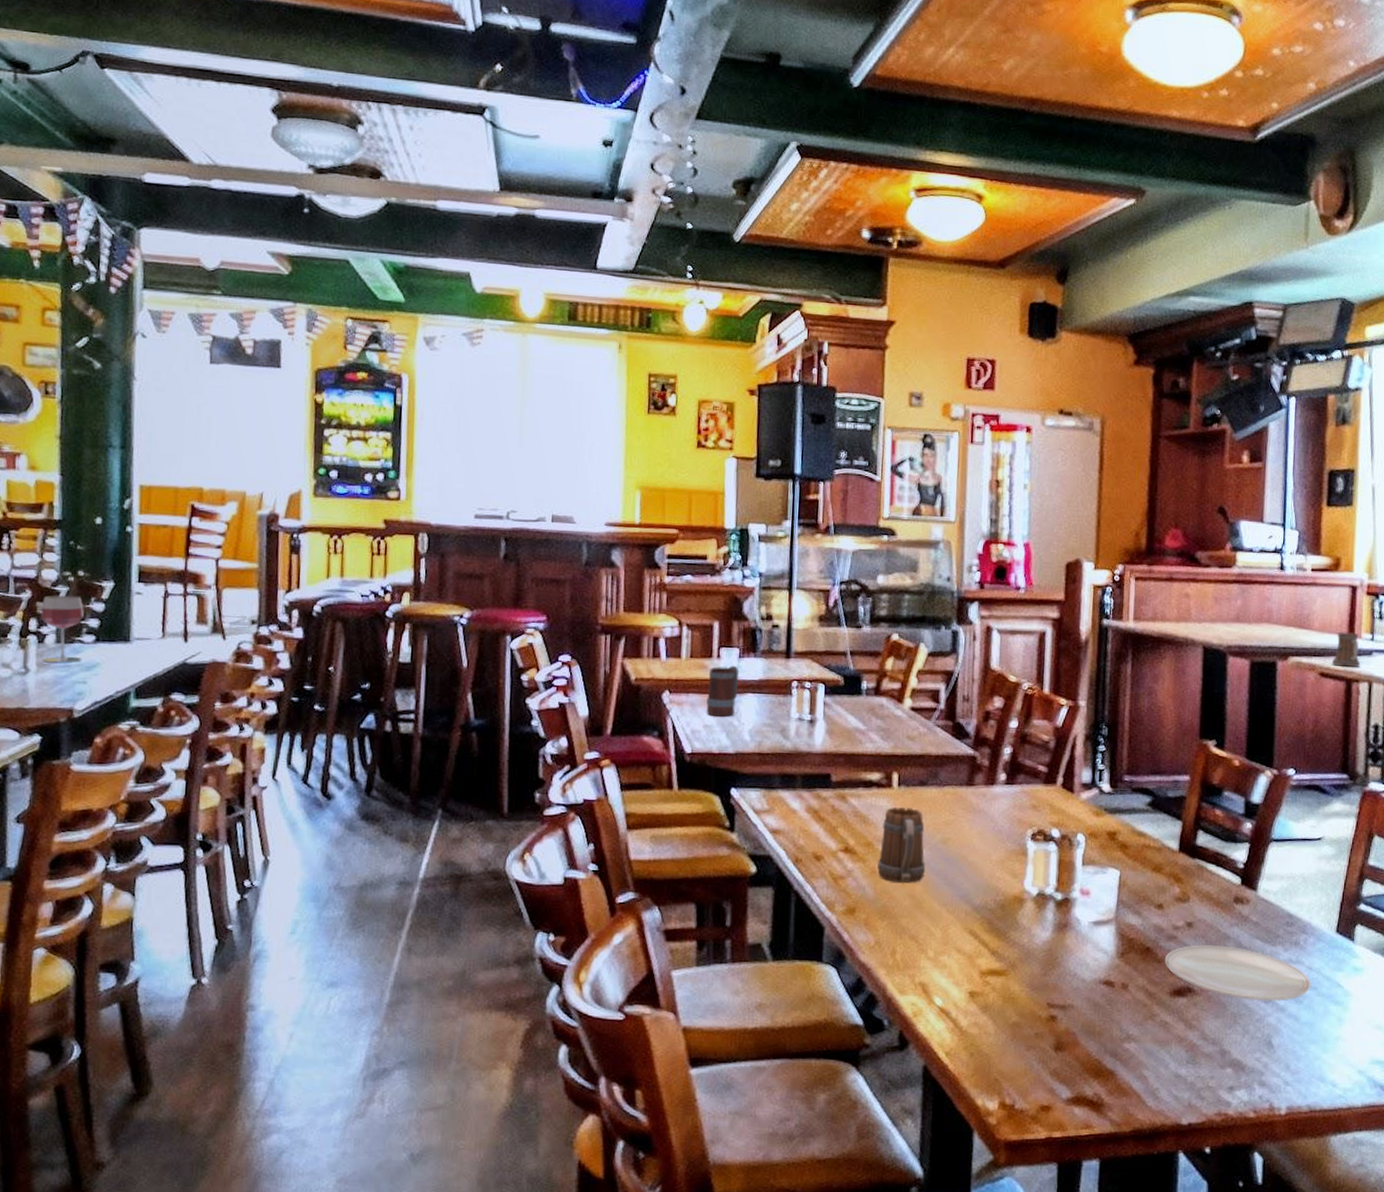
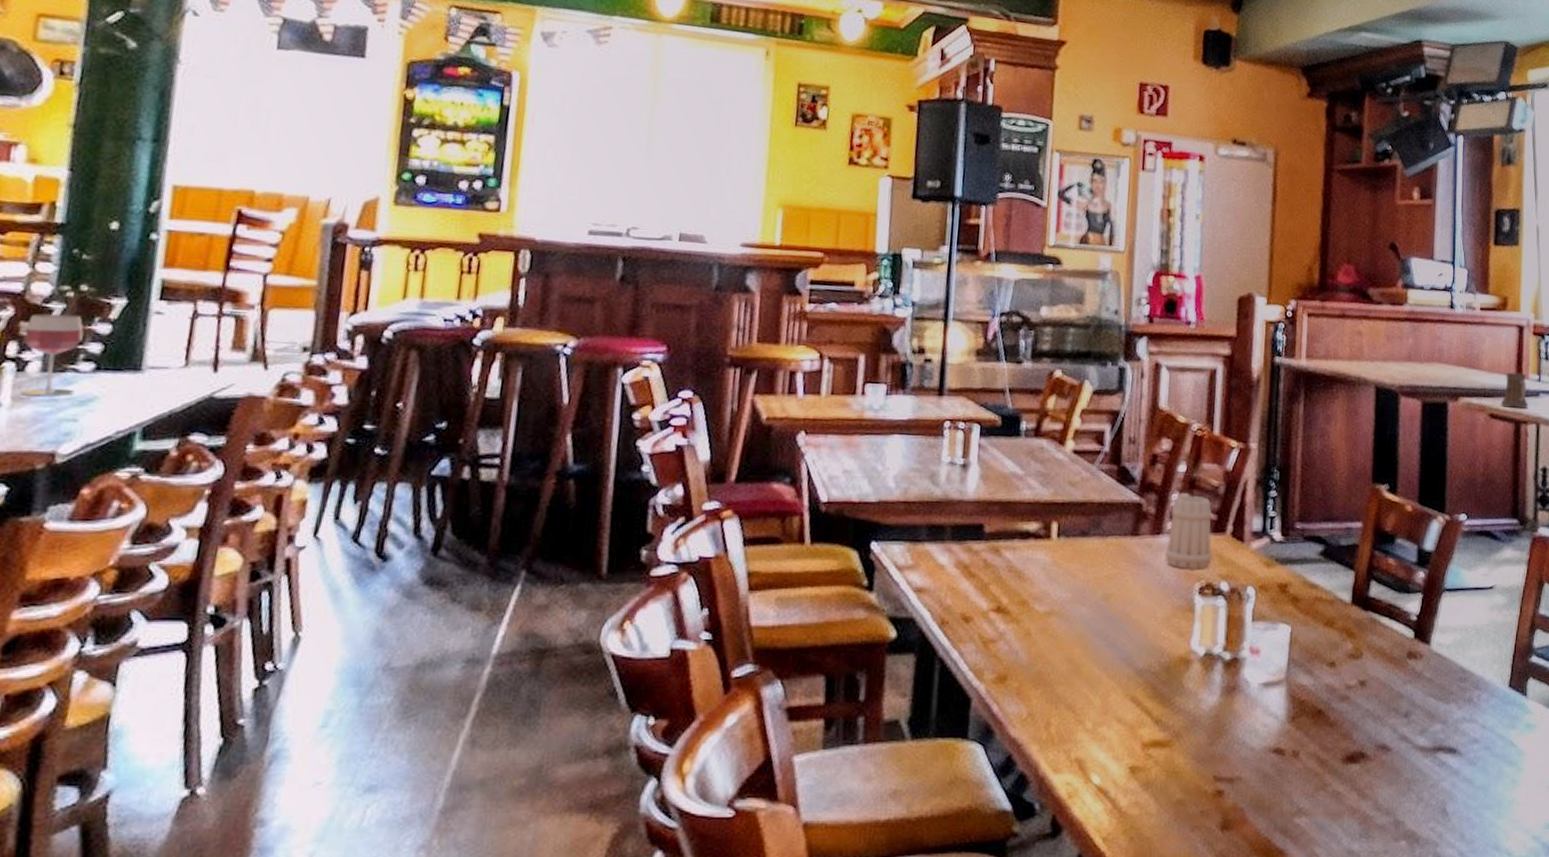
beer mug: present [706,665,739,717] -> none [846,403,886,461]
beer mug: present [877,806,926,883] -> none [1032,560,1086,645]
beer mug: none [998,747,1044,817] -> present [1164,493,1212,569]
plate: present [1164,945,1312,1002] -> none [1336,705,1485,765]

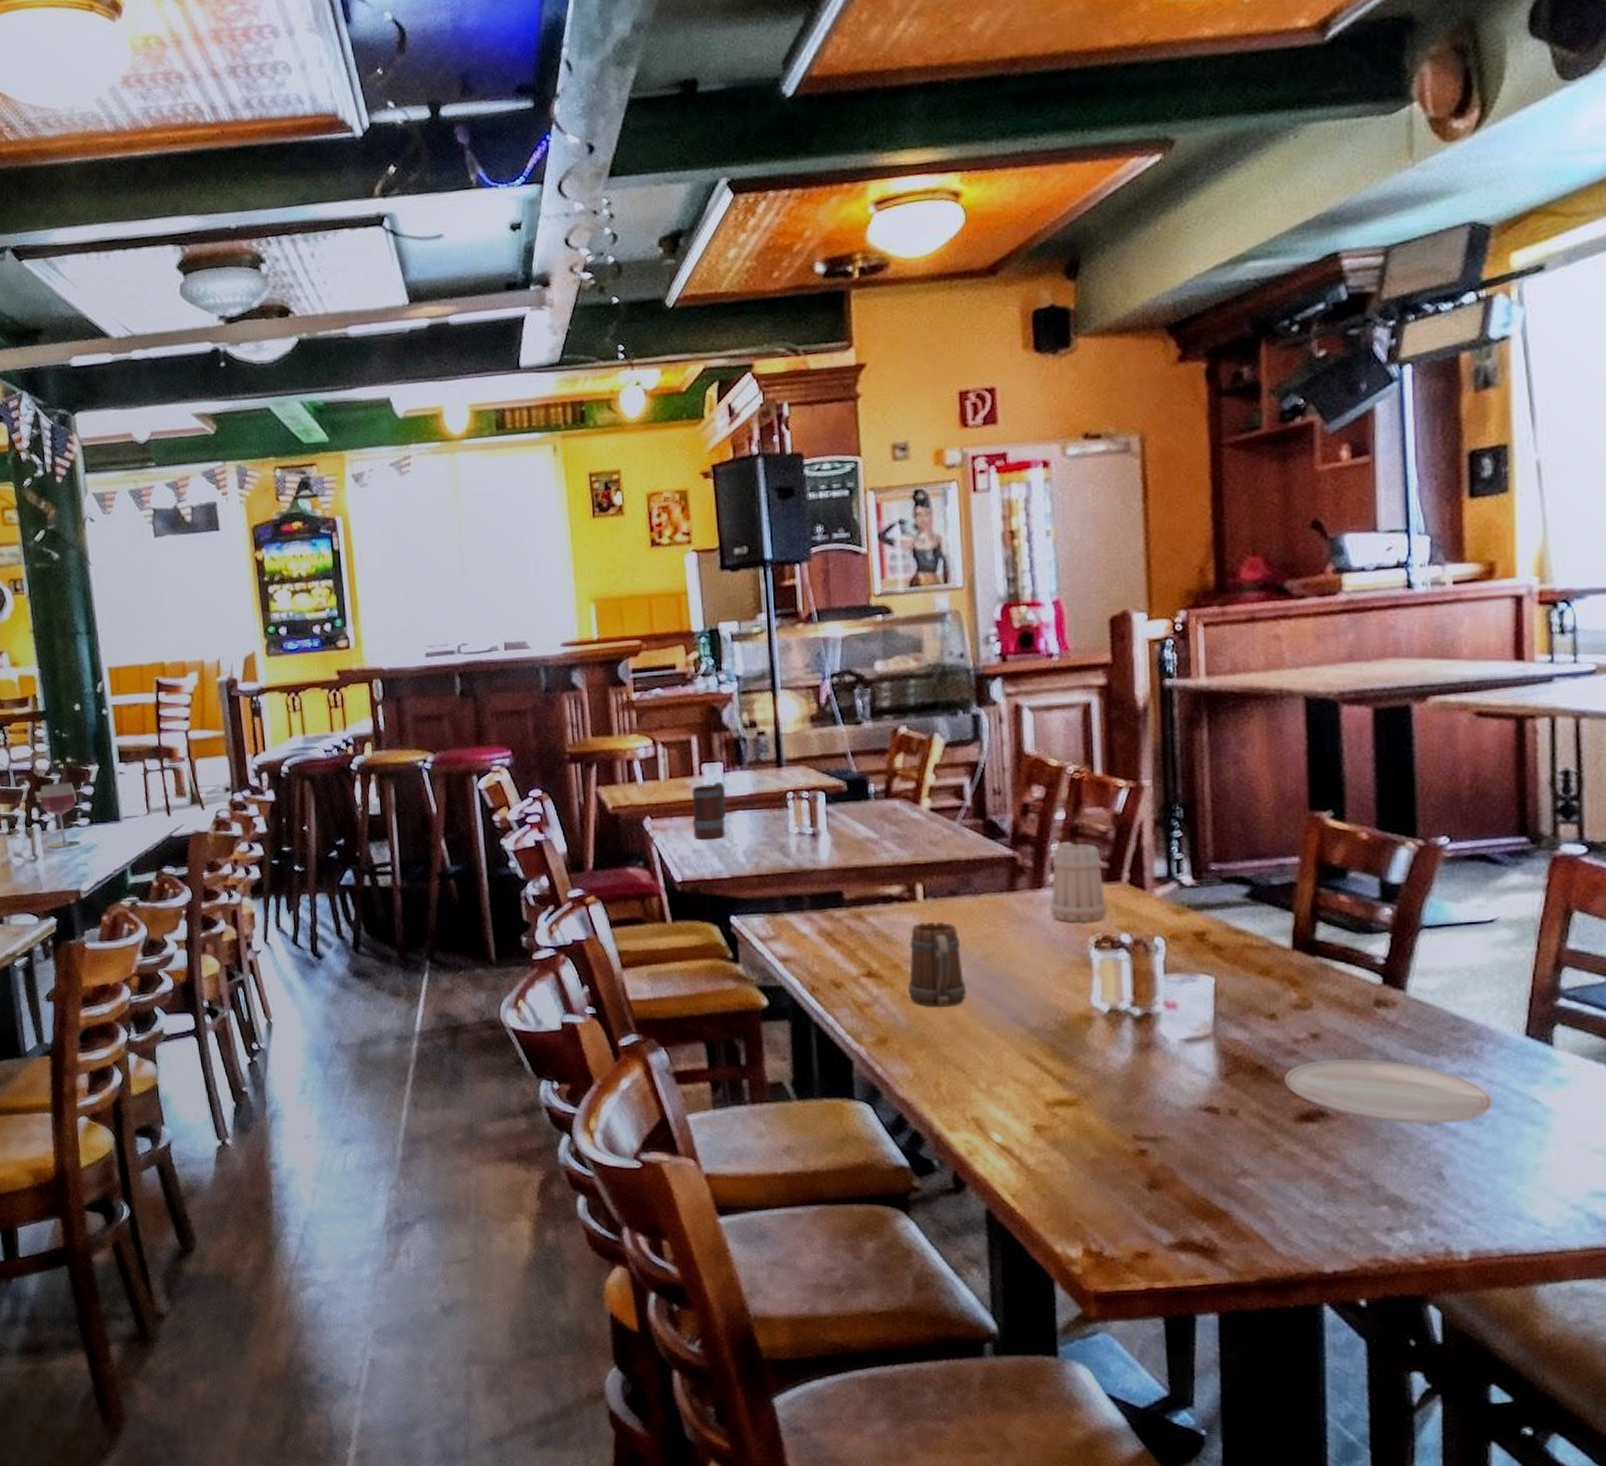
beer mug: none [846,403,886,461] -> present [692,781,727,839]
beer mug: none [1032,560,1086,645] -> present [908,921,967,1007]
plate: none [1336,705,1485,765] -> present [1283,1059,1494,1125]
beer mug: present [1501,372,1528,409] -> none [1492,655,1535,702]

